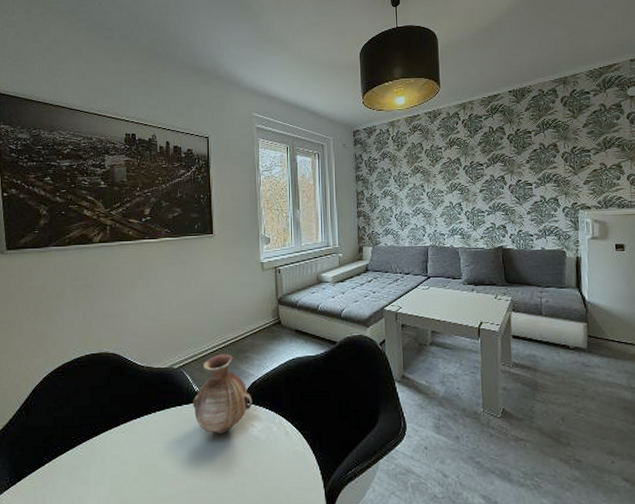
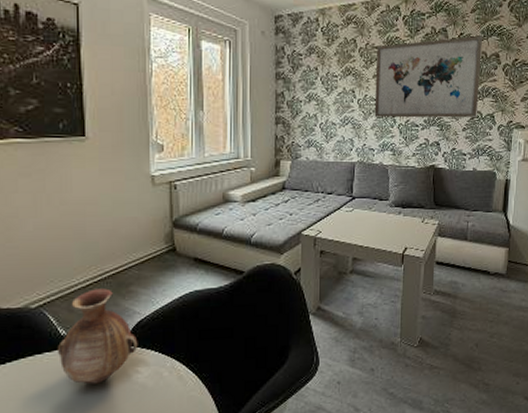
wall art: none [441,129,541,206] -> present [374,35,482,118]

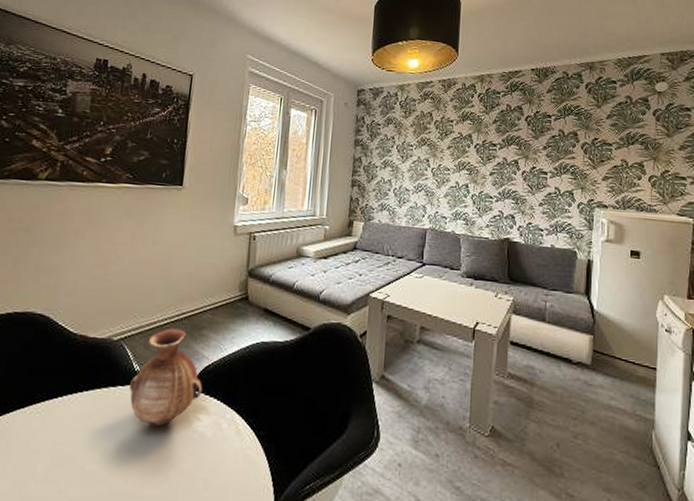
wall art: present [374,35,482,118] -> none [447,114,559,193]

